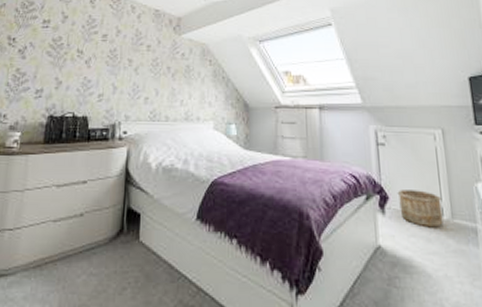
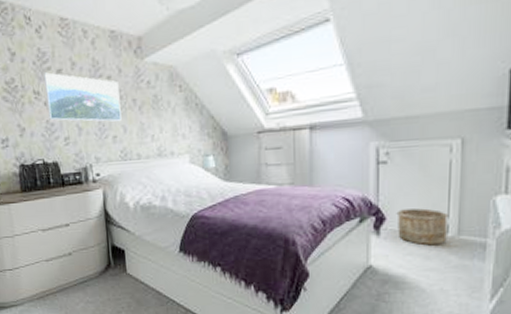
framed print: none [87,36,156,84] -> present [44,72,122,122]

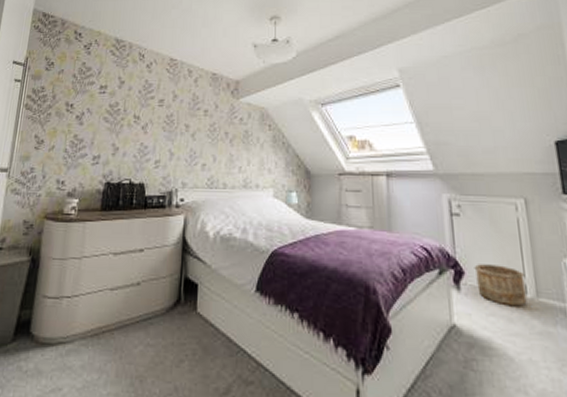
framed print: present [44,72,122,122] -> none [144,101,214,150]

